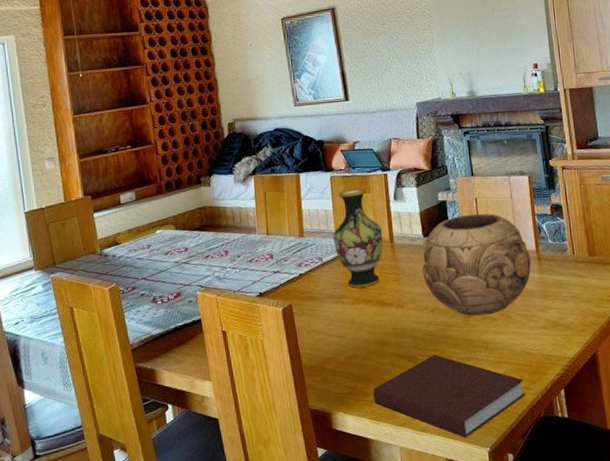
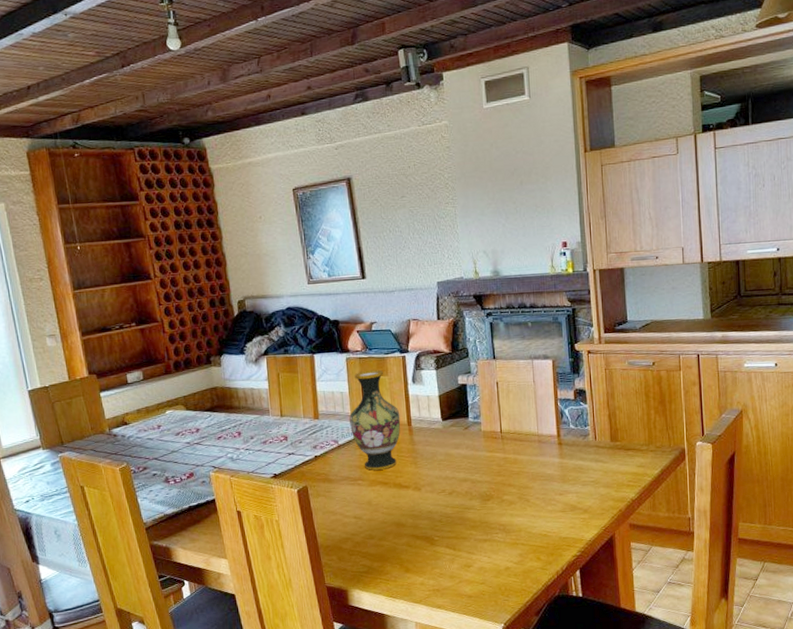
notebook: present [373,354,526,438] -> none [389,536,542,615]
decorative bowl: present [422,213,531,316] -> none [440,397,551,499]

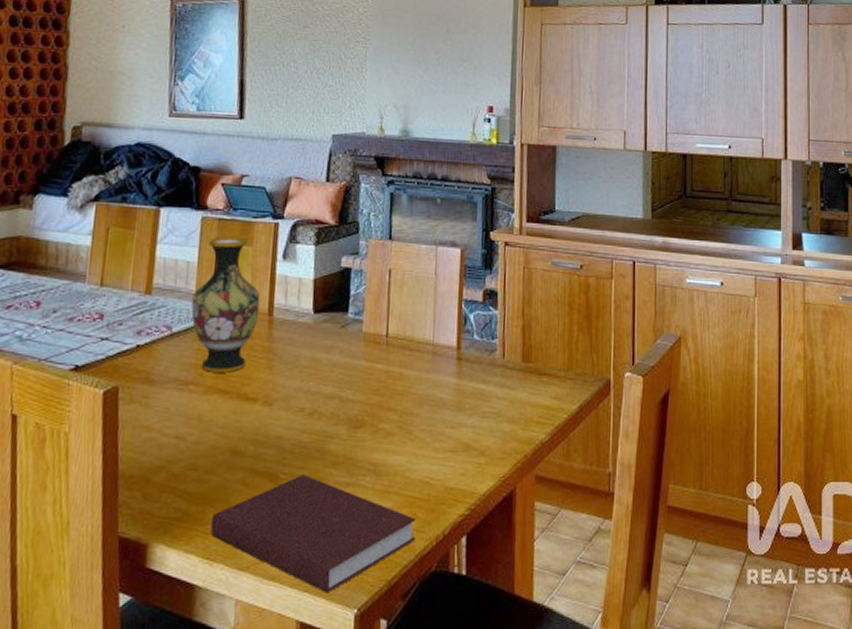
notebook: none [389,536,542,615] -> present [210,474,416,594]

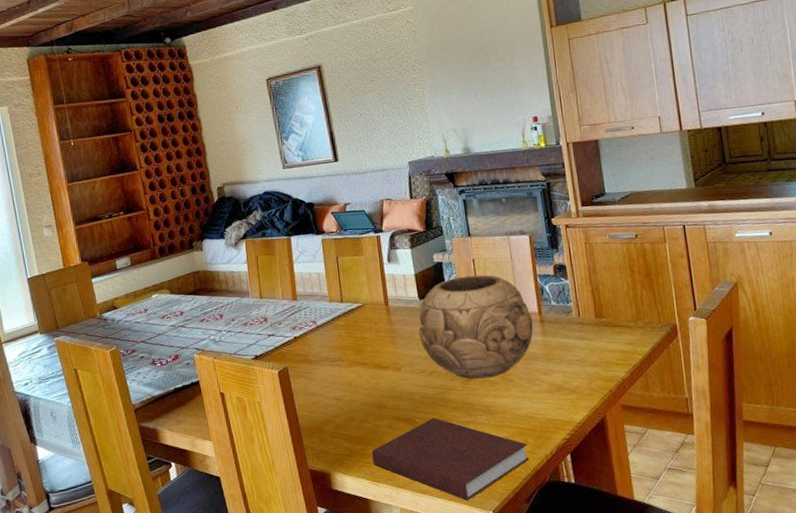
vase: present [191,236,261,373] -> none [327,250,378,351]
decorative bowl: none [305,289,448,426] -> present [419,275,533,379]

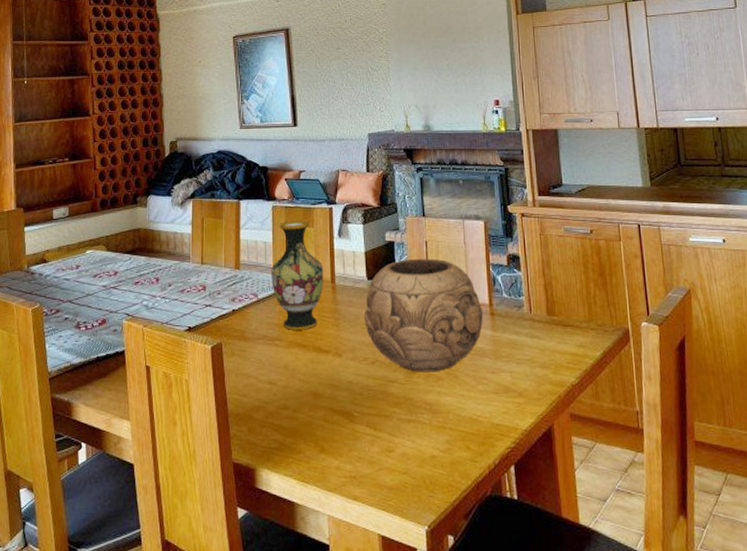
vase: none [327,250,378,351] -> present [271,220,324,330]
notebook: present [371,418,530,501] -> none [303,413,472,513]

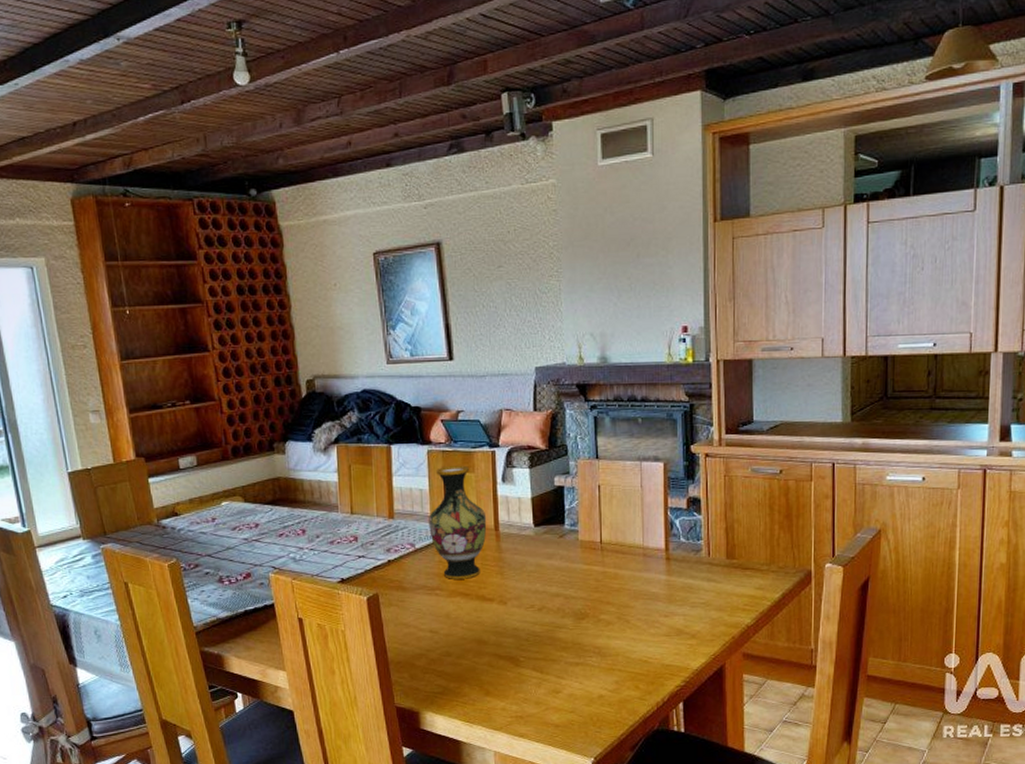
decorative bowl: present [364,258,483,372] -> none [531,503,657,618]

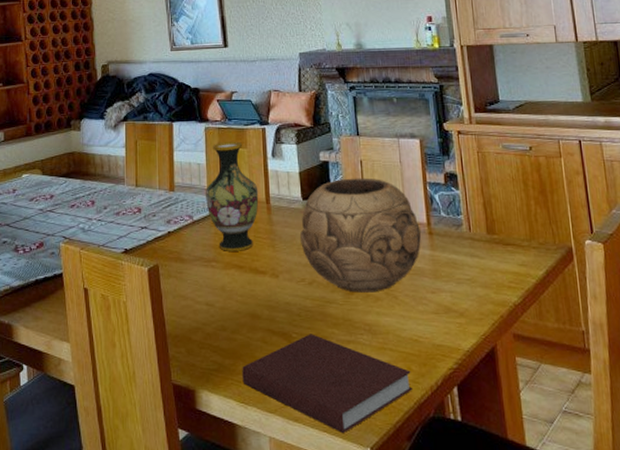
notebook: none [467,657,640,747] -> present [242,334,413,434]
decorative bowl: none [531,503,657,618] -> present [300,178,421,293]

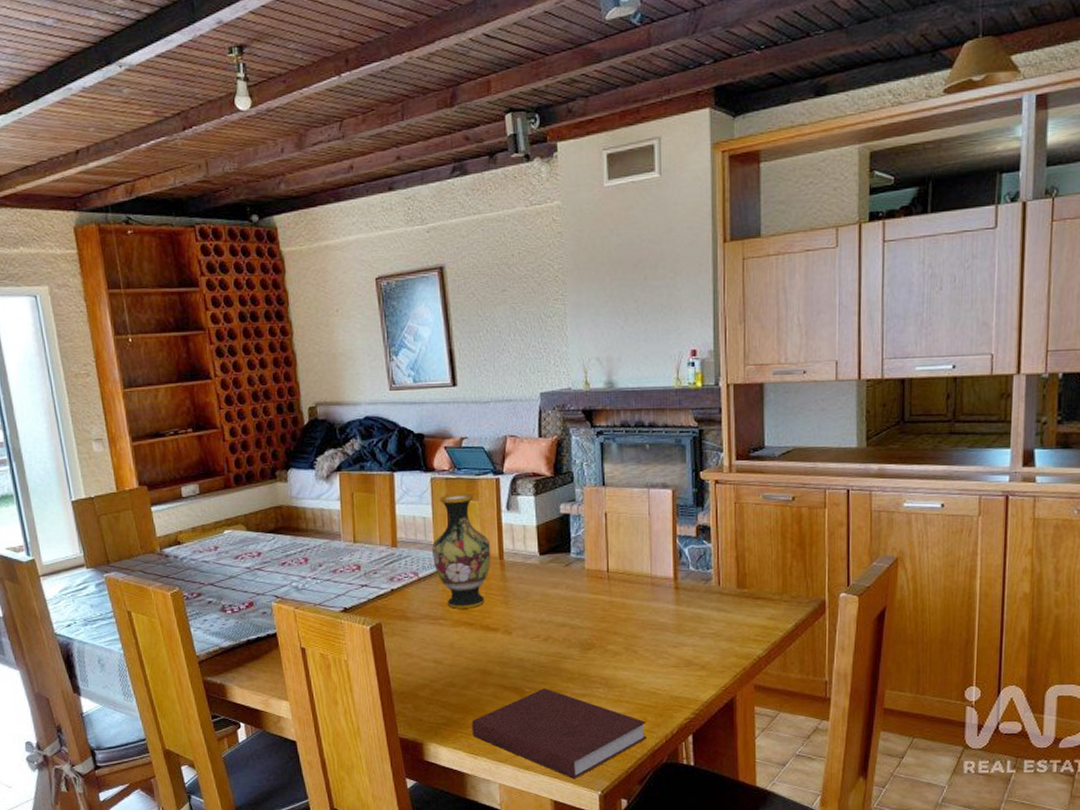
decorative bowl: present [300,178,421,293] -> none [536,531,666,648]

